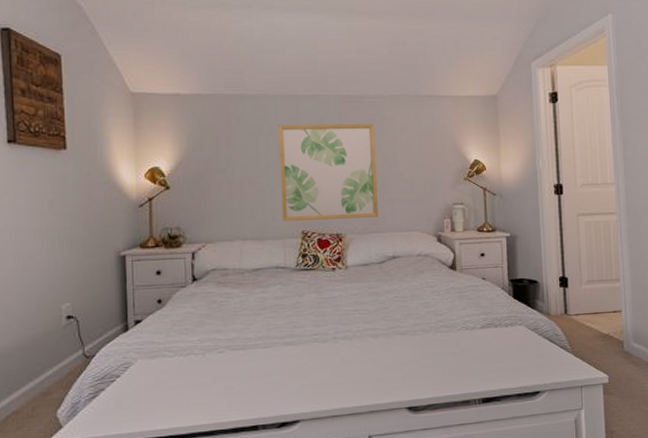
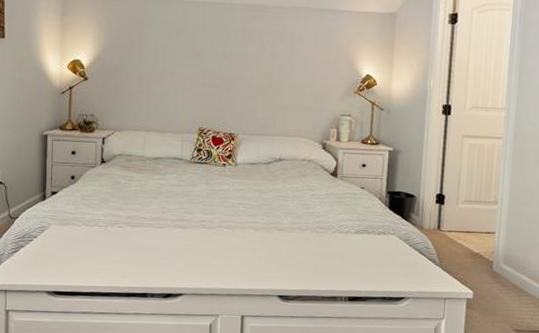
wall art: present [278,123,379,222] -> none [182,28,274,121]

